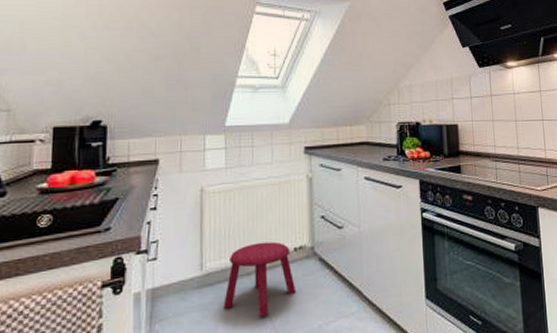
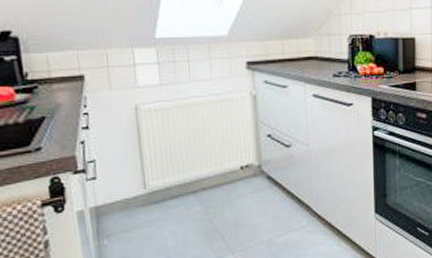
stool: present [223,241,297,316] -> none [171,160,245,231]

